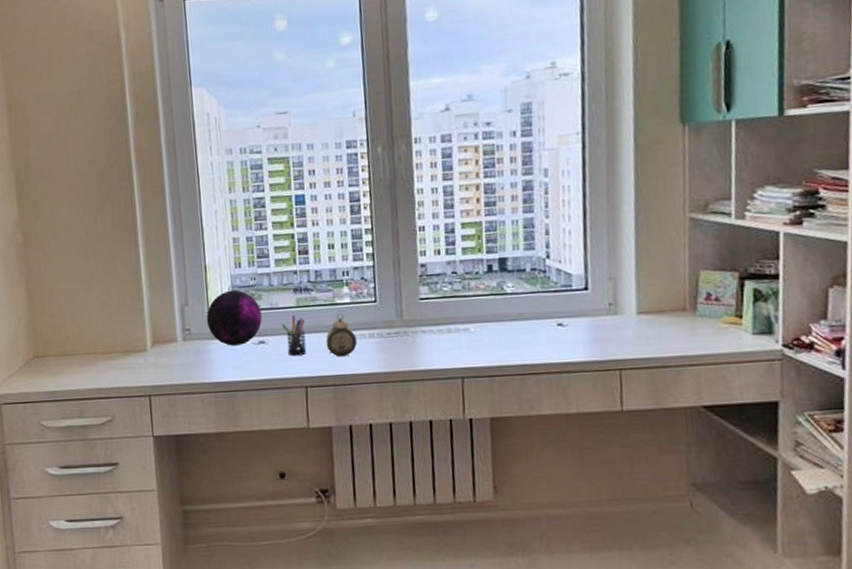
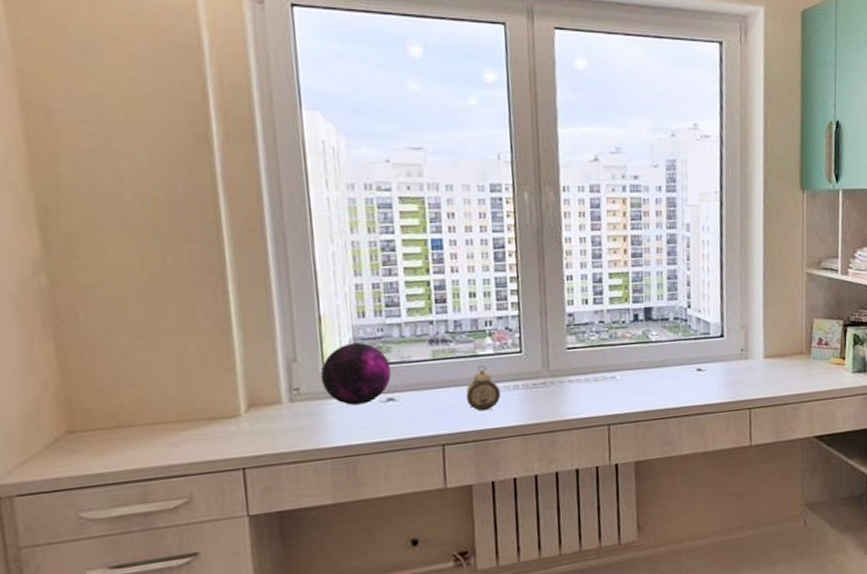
pen holder: present [282,315,307,357] -> none [415,369,444,413]

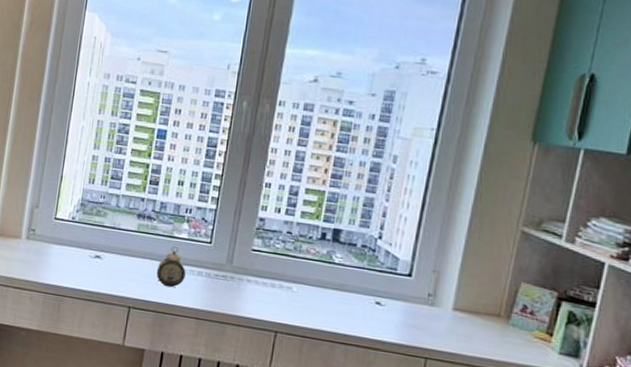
decorative orb: present [320,342,391,405] -> none [51,202,104,255]

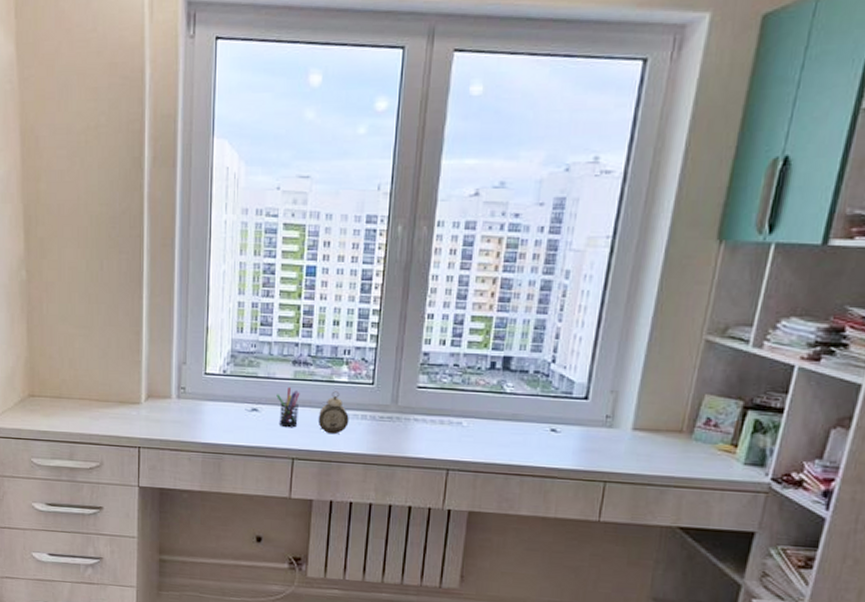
pen holder: none [119,238,142,278] -> present [276,387,300,428]

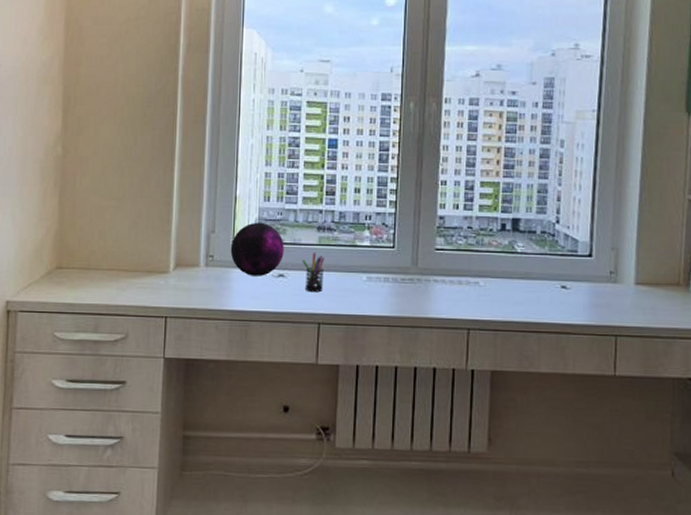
decorative orb: none [202,354,258,410] -> present [230,222,284,276]
alarm clock: present [318,391,349,435] -> none [342,255,372,298]

